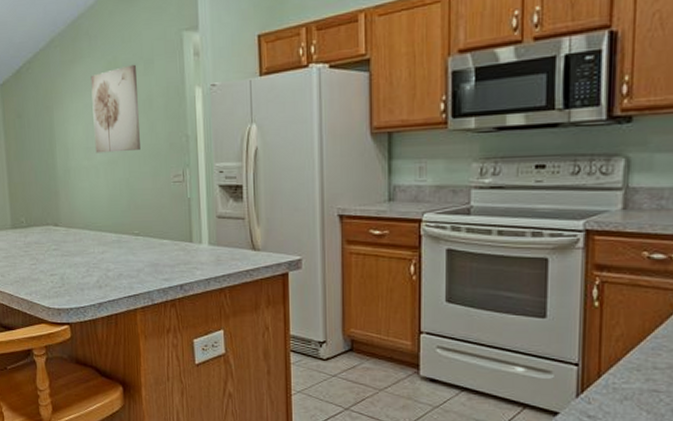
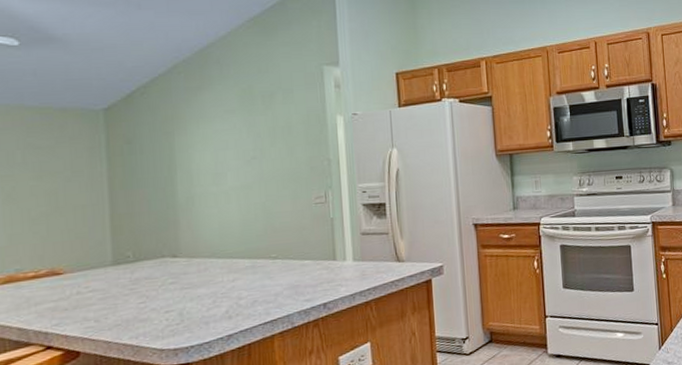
wall art: present [90,64,140,153] -> none [221,93,279,179]

